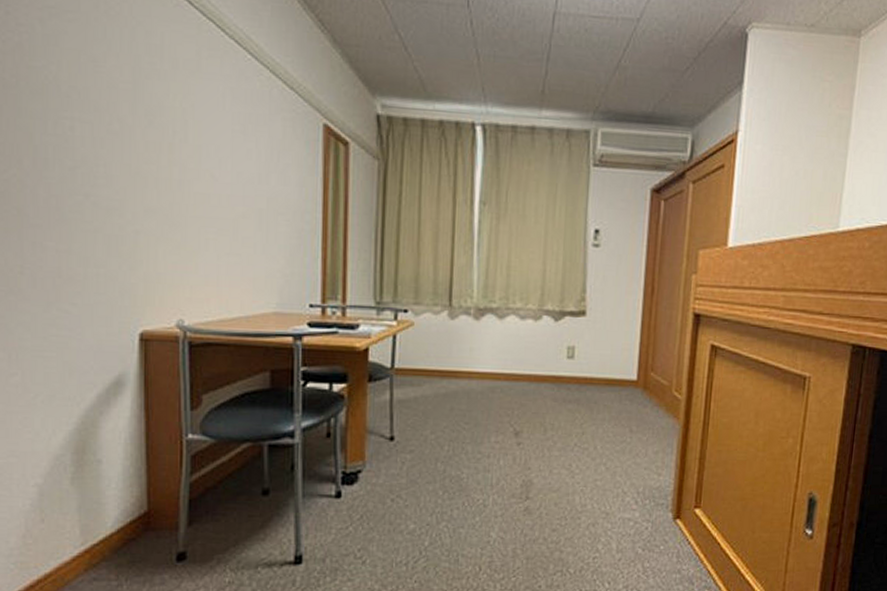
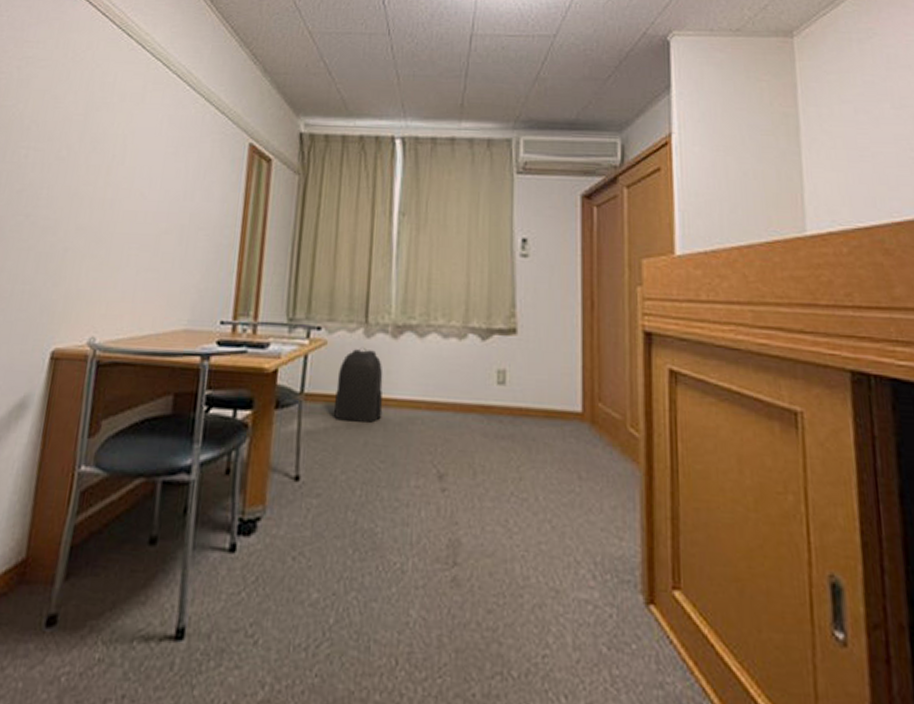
backpack: none [422,328,467,392] -> present [333,348,383,423]

